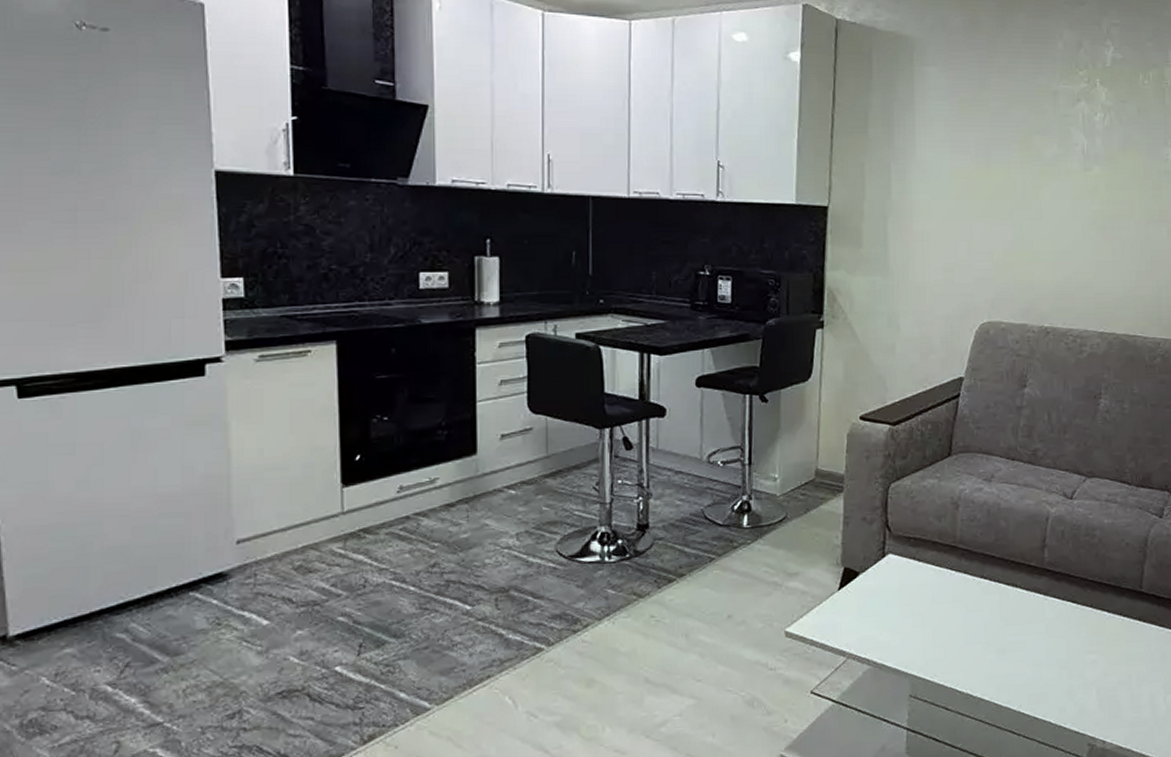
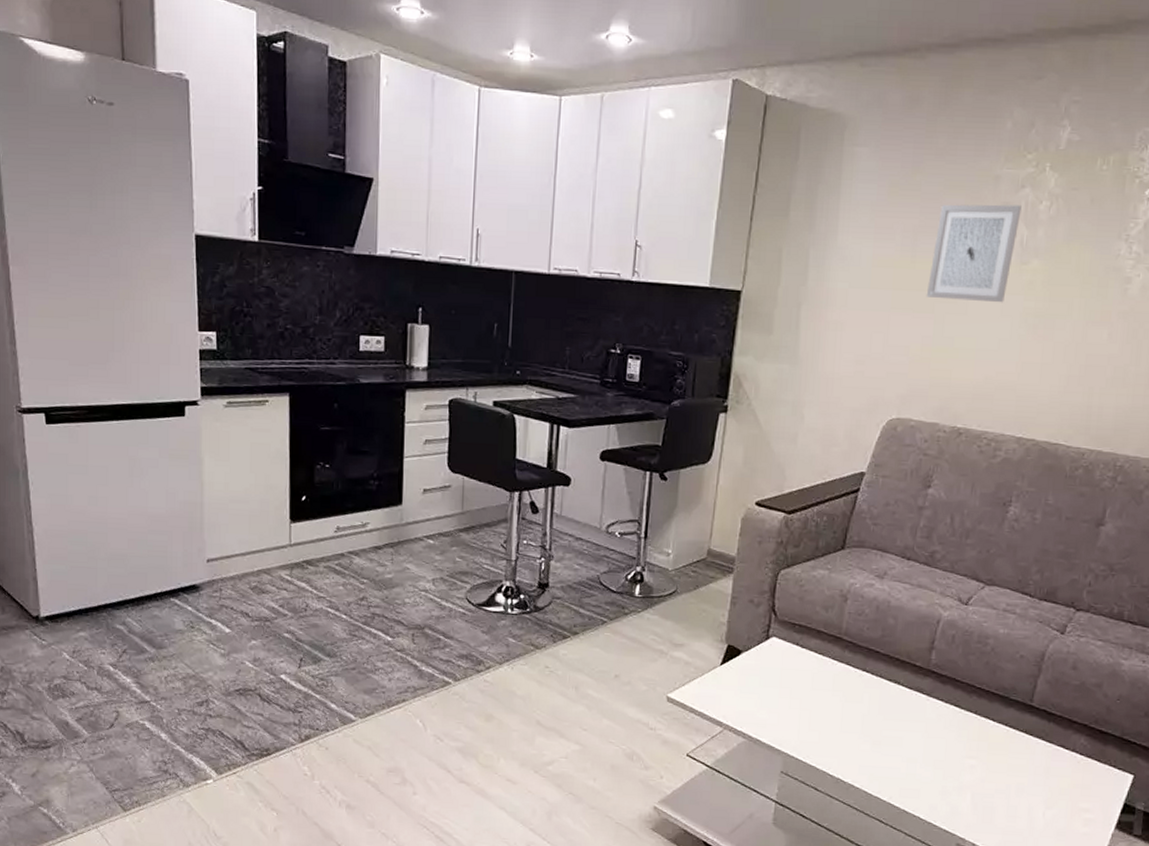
wall art: none [1003,117,1080,207] -> present [926,204,1022,303]

